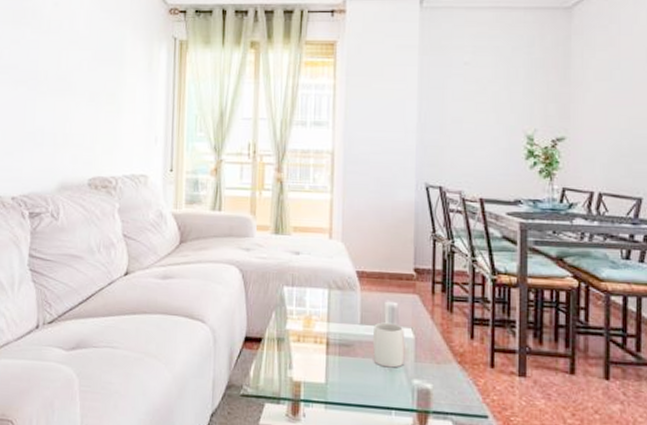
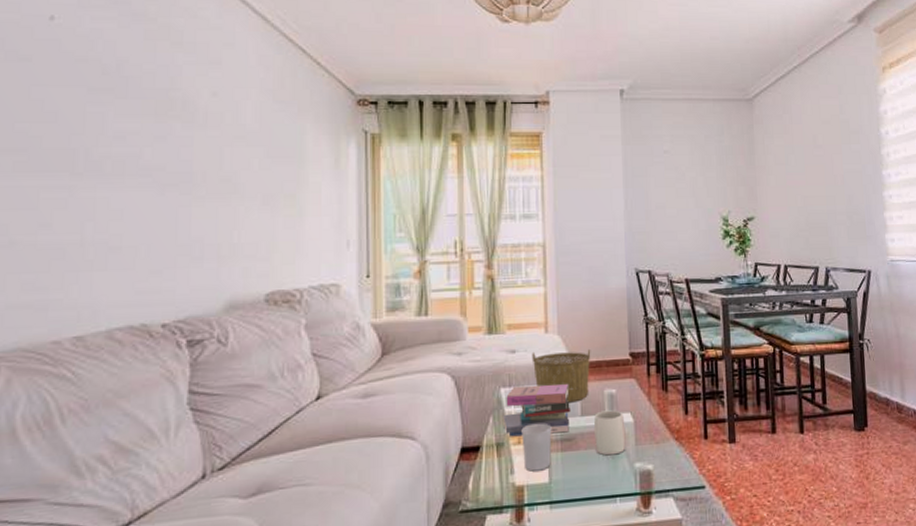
books: none [284,286,350,338] -> present [502,384,570,437]
candle holder: none [301,324,331,371] -> present [521,423,552,472]
basket: none [315,255,374,310] -> present [531,350,591,403]

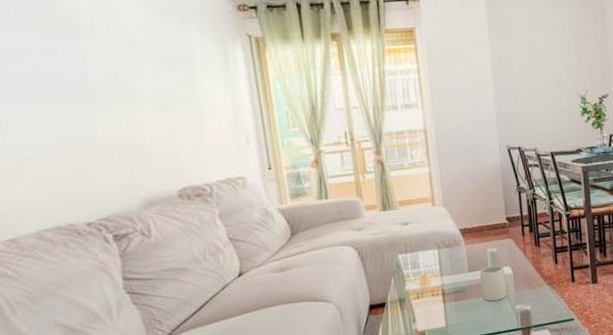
books: present [502,384,570,437] -> none [401,247,460,294]
candle holder: present [521,423,552,472] -> none [419,280,447,319]
basket: present [531,350,591,403] -> none [422,217,474,262]

